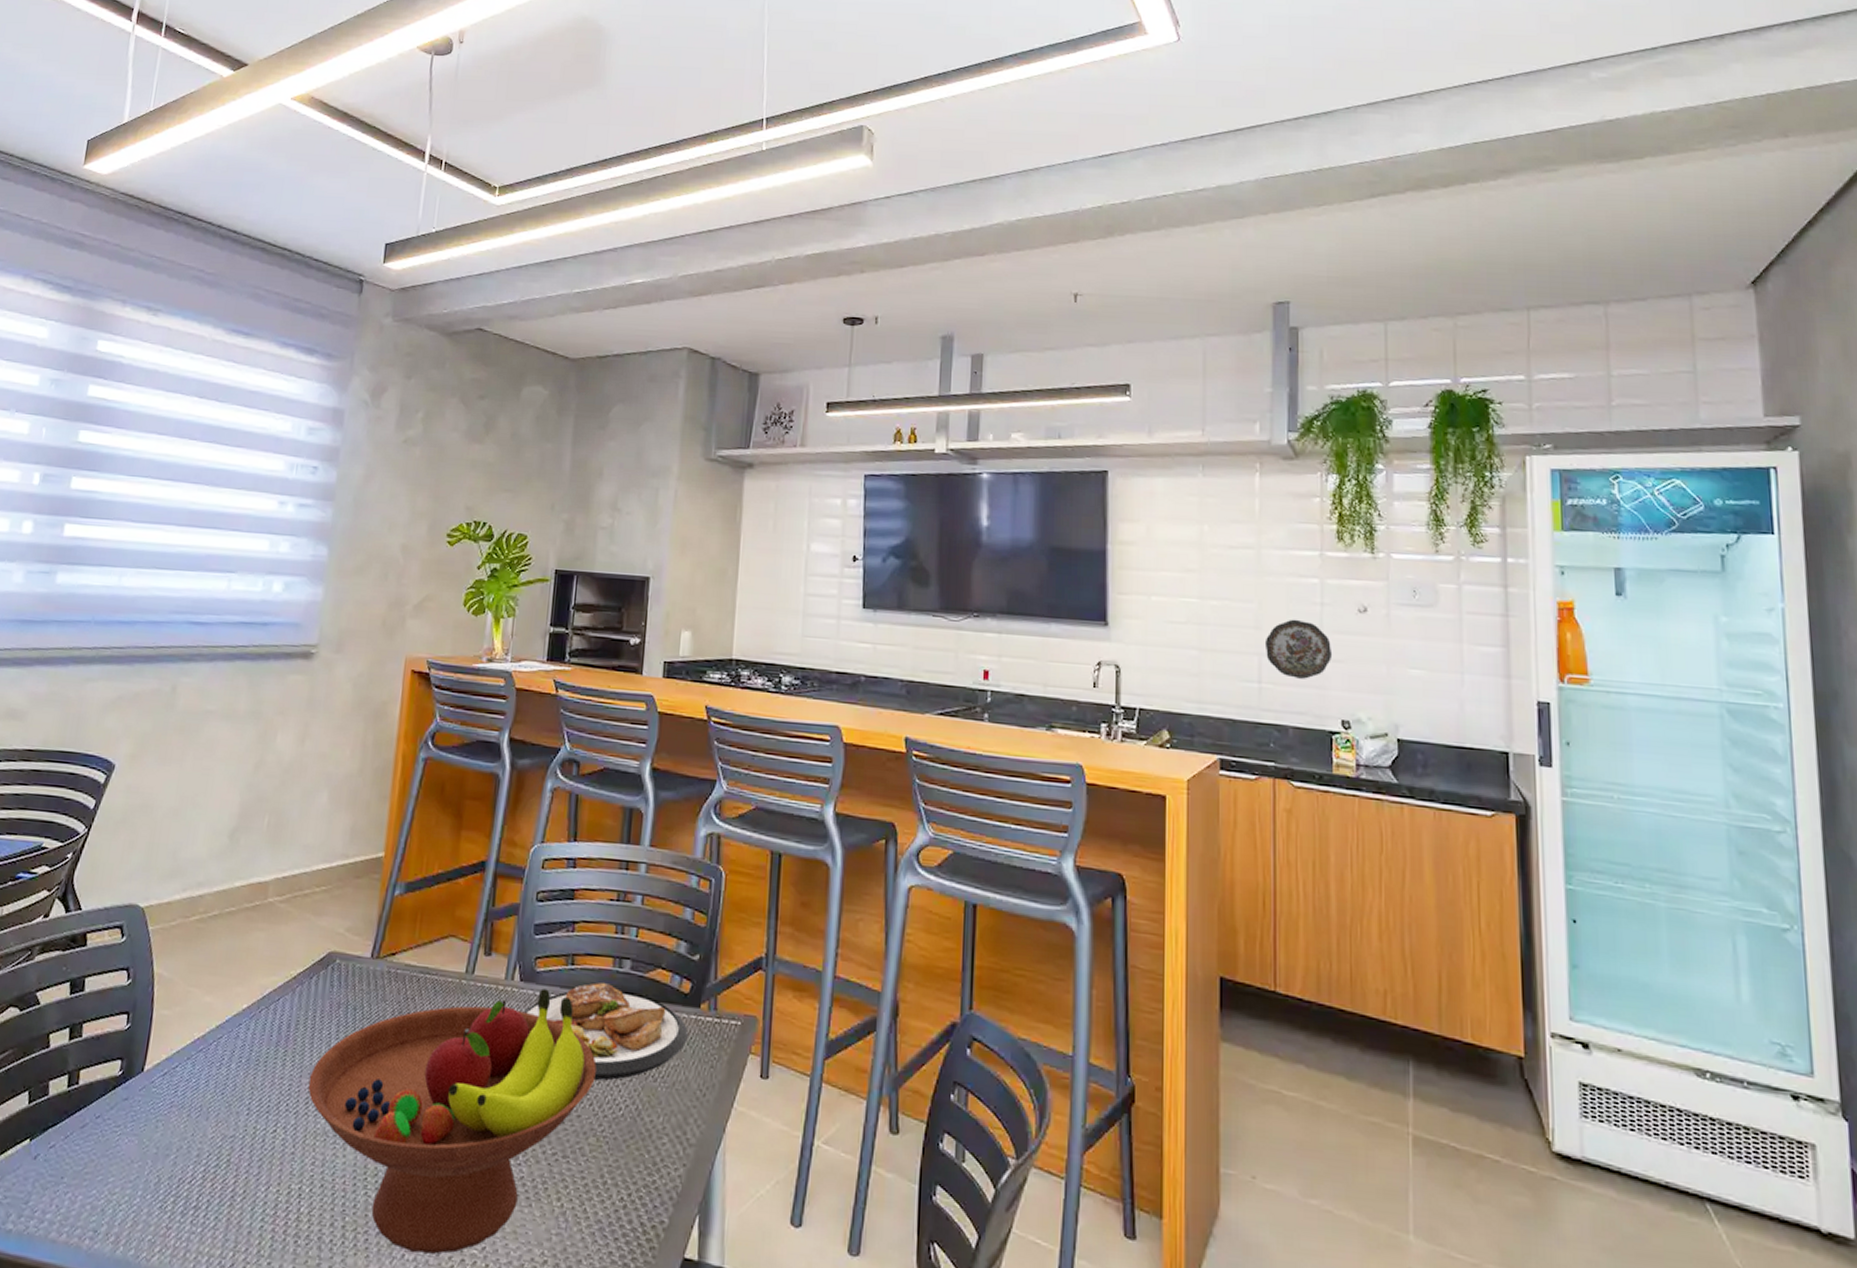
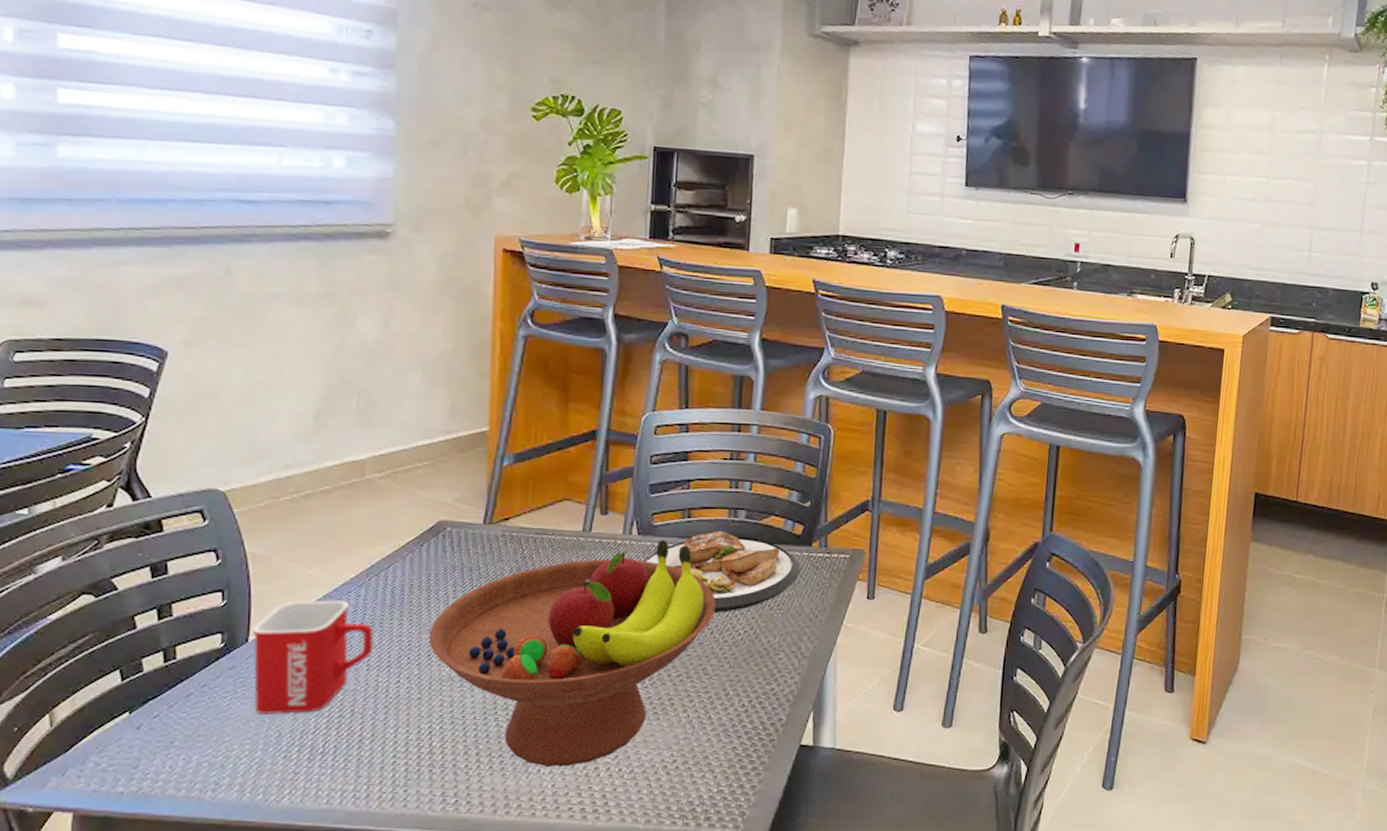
mug: none [140,1030,258,1158] -> present [251,600,373,714]
decorative plate: present [1264,619,1333,679] -> none [1317,196,1371,248]

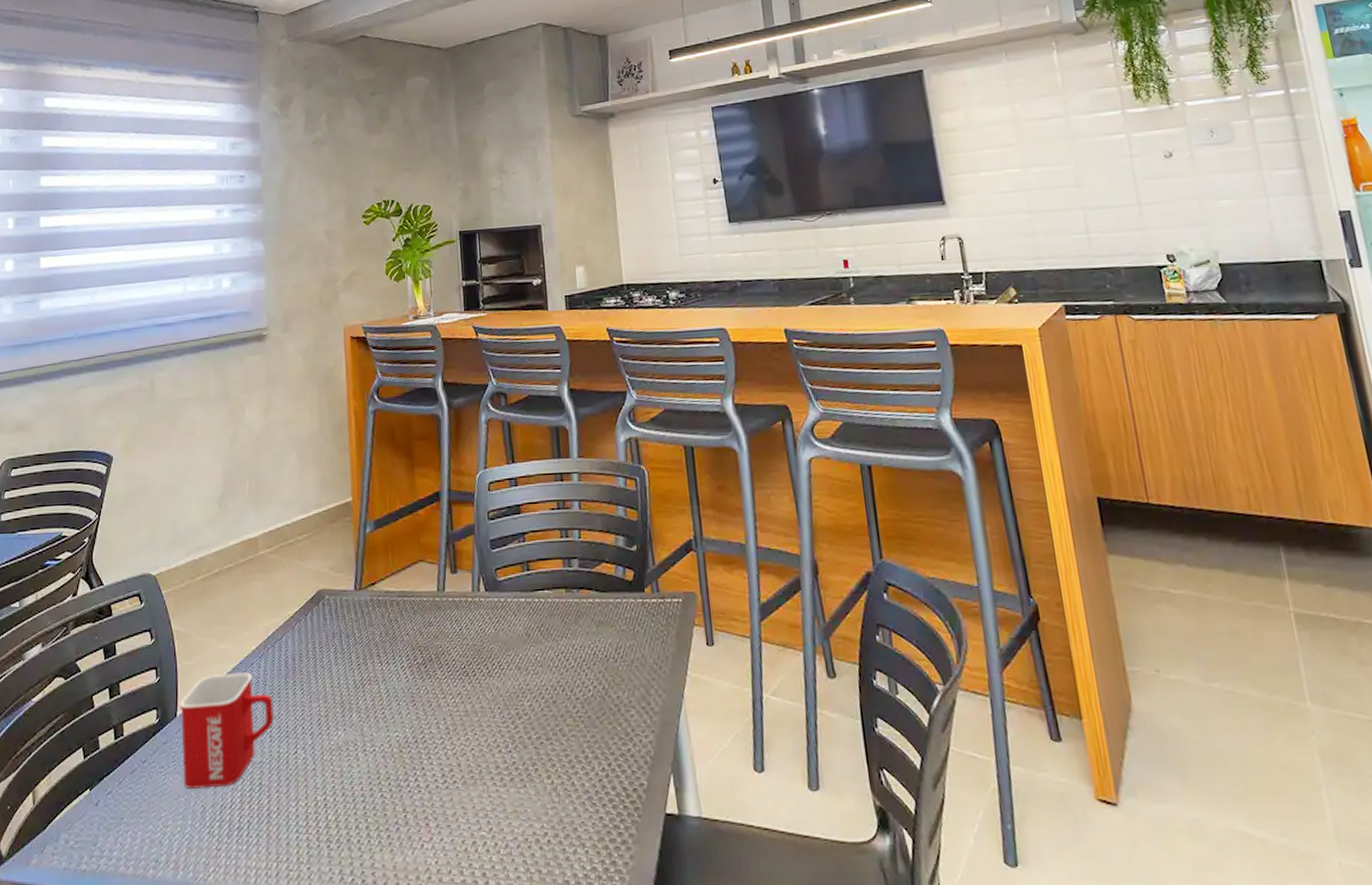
fruit bowl: present [429,540,716,766] -> none [318,595,564,841]
plate: present [642,531,801,612] -> none [492,582,638,668]

